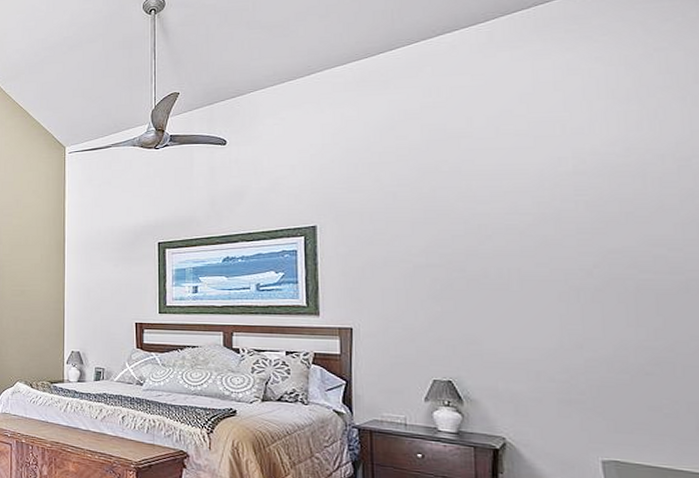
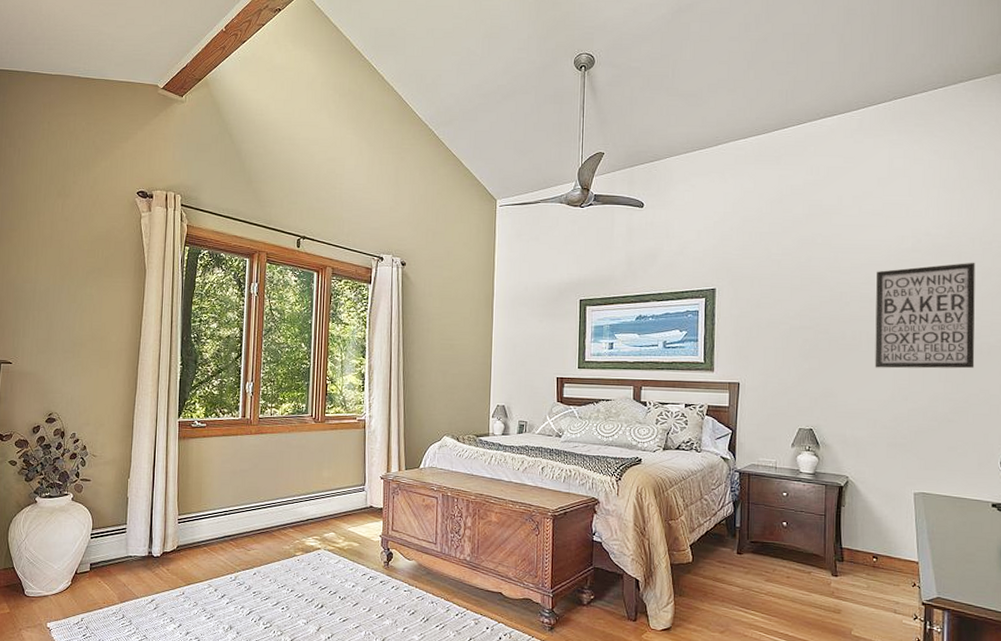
wall art: none [526,182,680,311] -> present [874,262,976,369]

